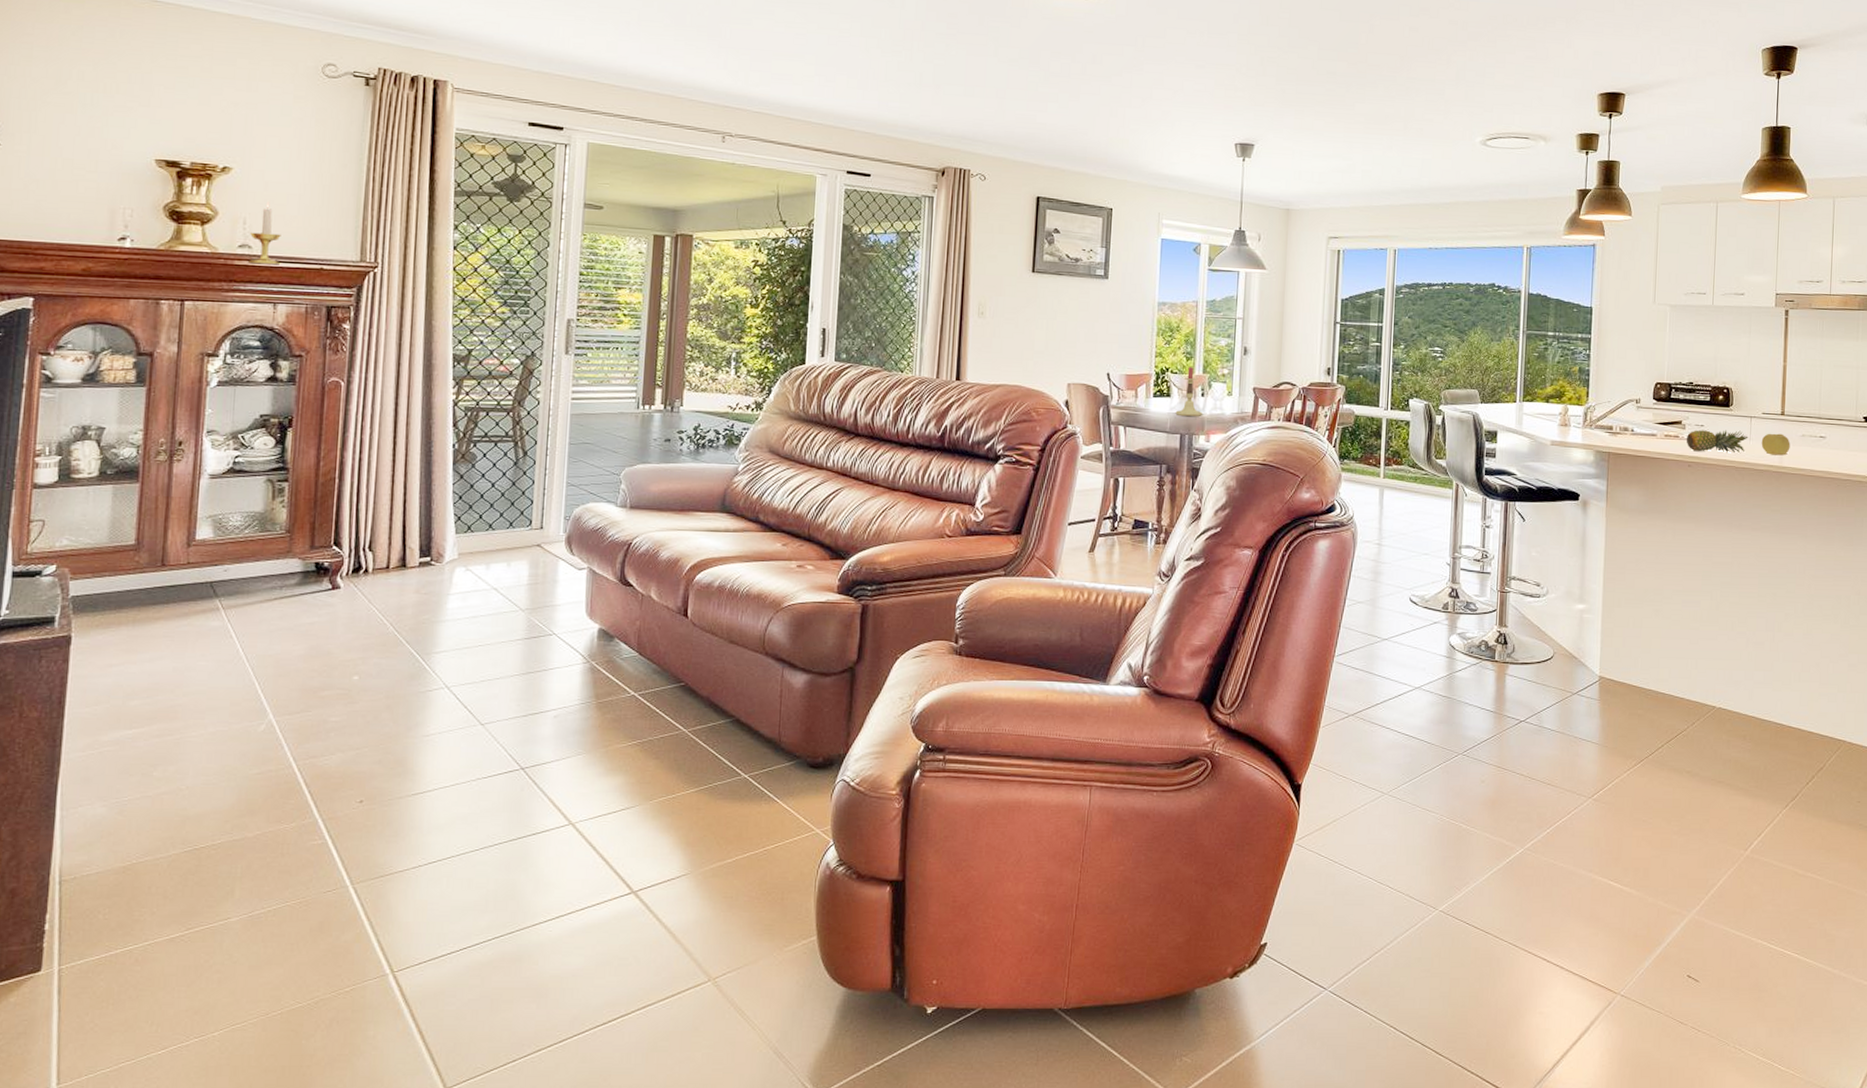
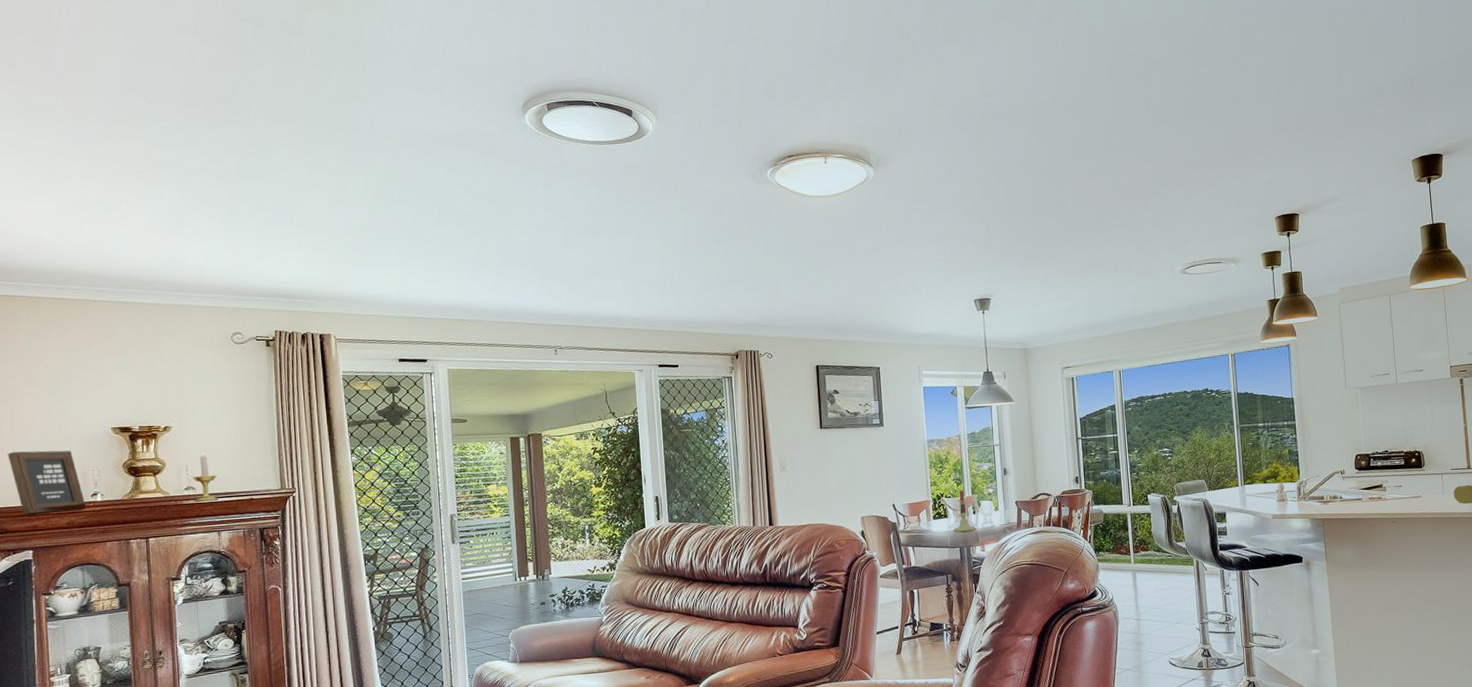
picture frame: none [17,172,110,256] -> present [7,450,87,516]
fruit: present [1686,430,1748,454] -> none [1388,486,1442,509]

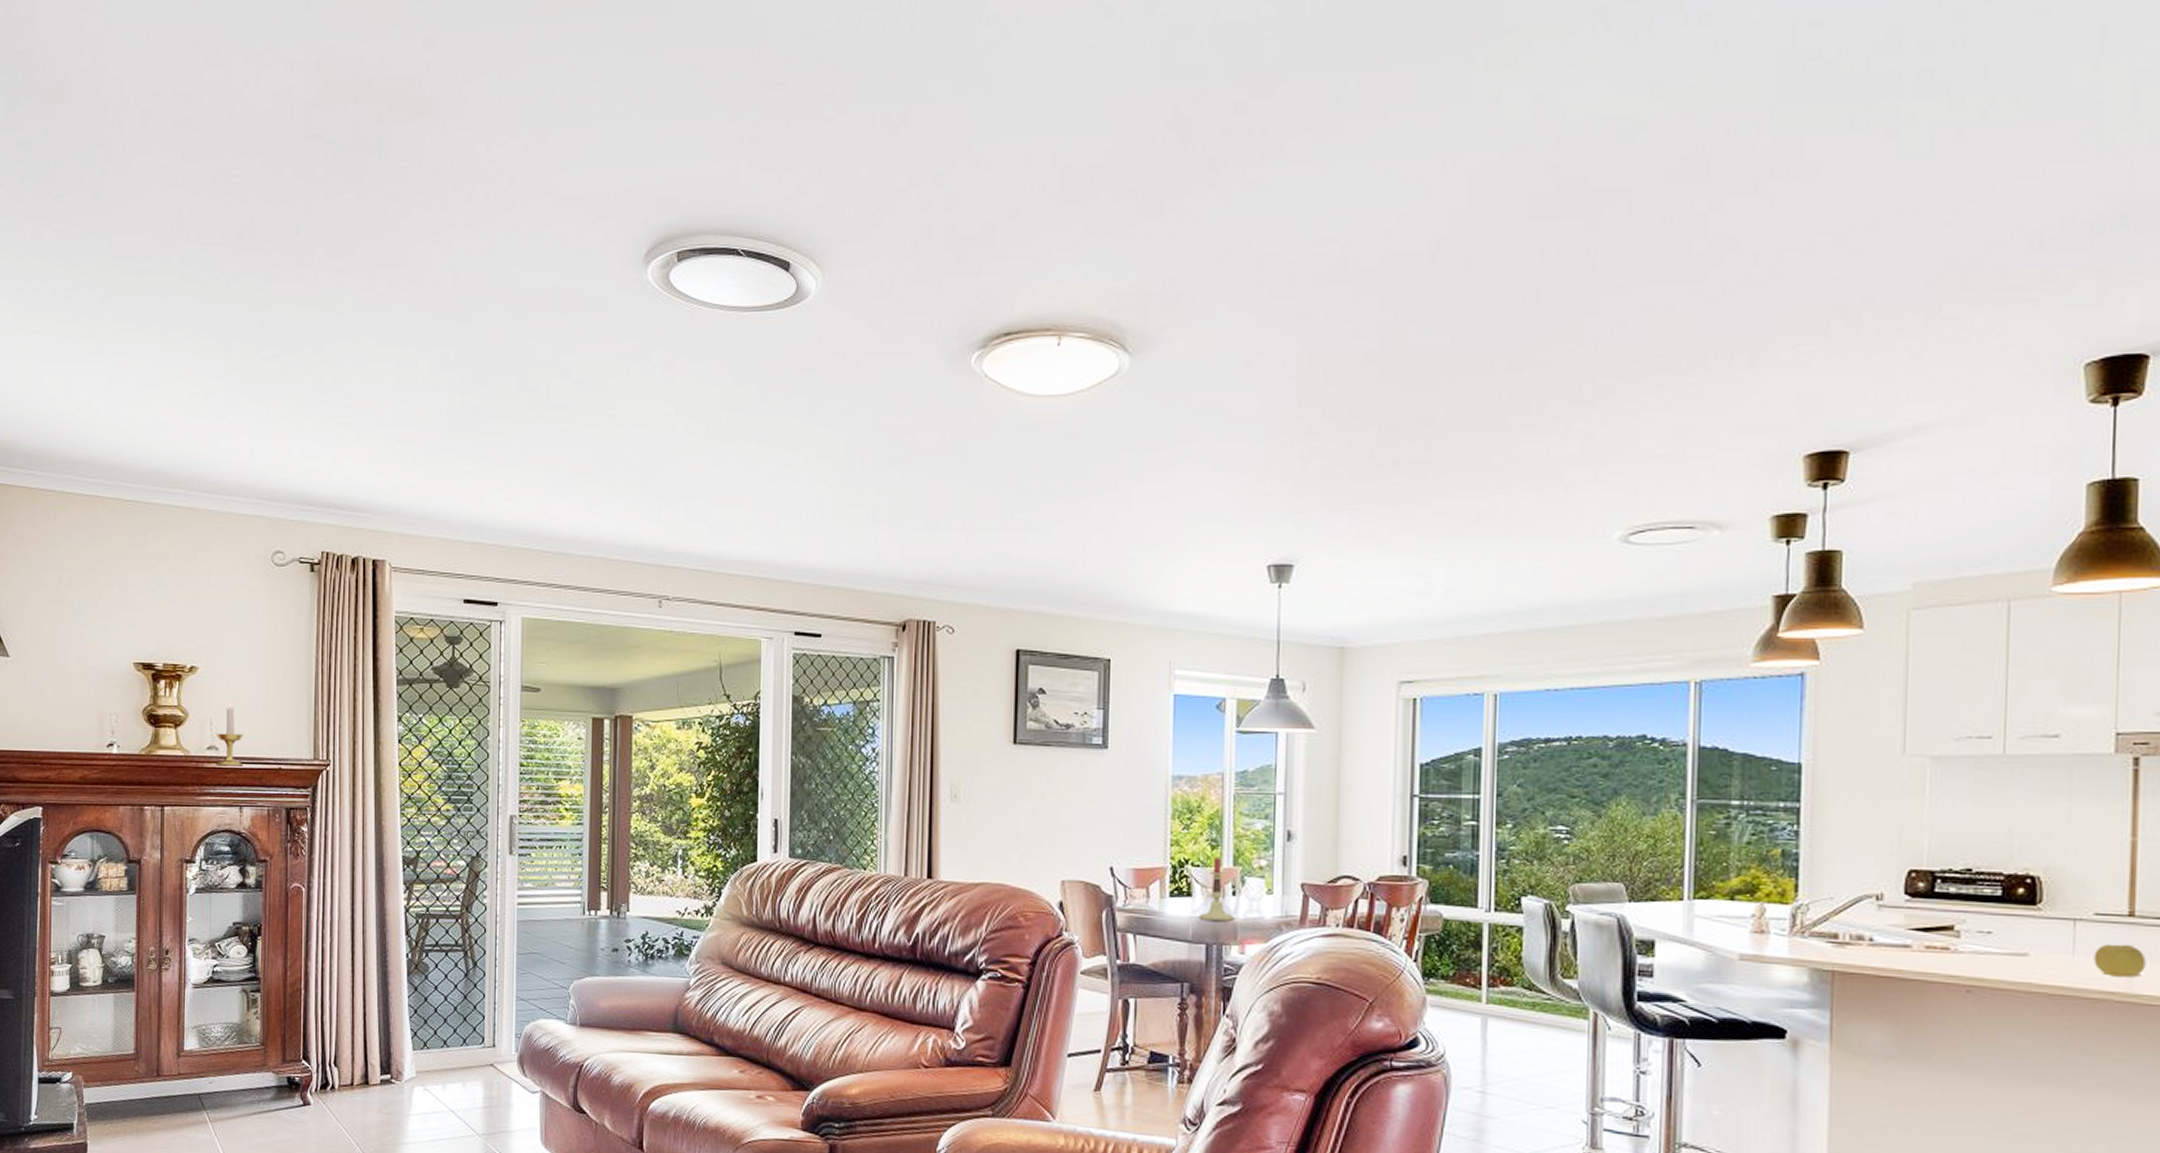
picture frame: present [7,450,87,516] -> none [24,683,101,764]

